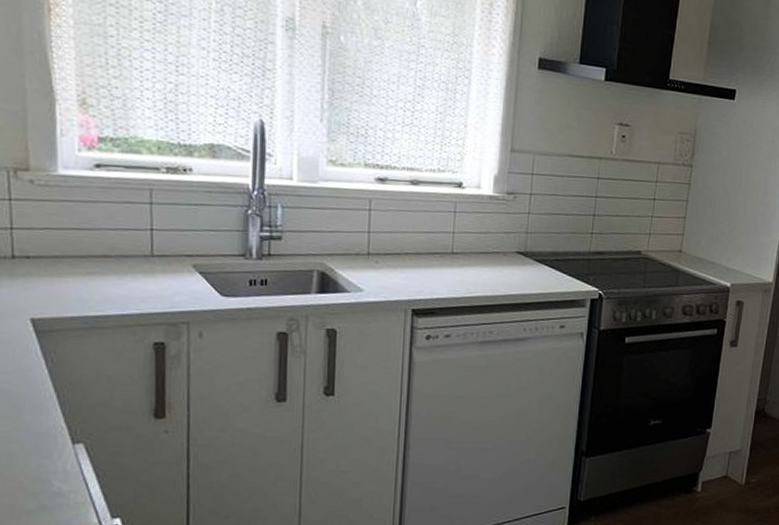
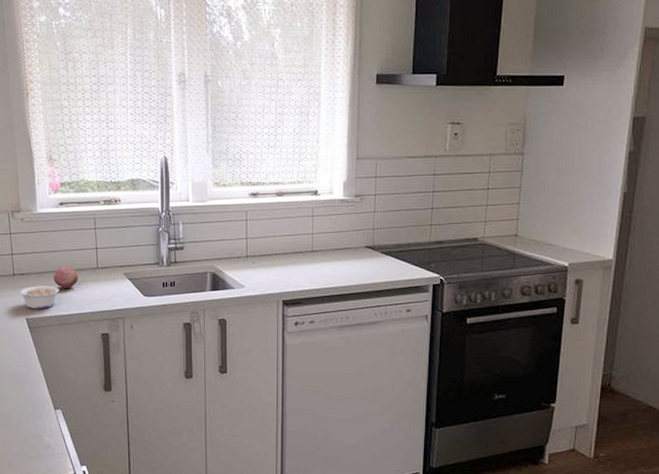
legume: none [22,274,89,307] -> present [20,286,60,309]
fruit: none [79,249,121,281] -> present [53,266,79,289]

